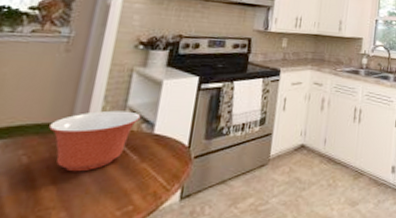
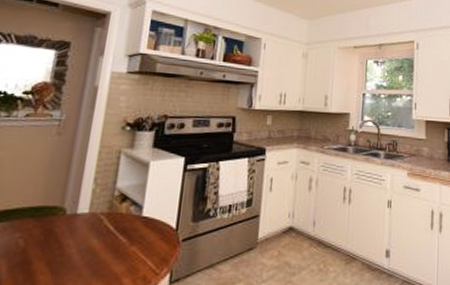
mixing bowl: present [49,110,141,172] -> none [43,193,130,255]

